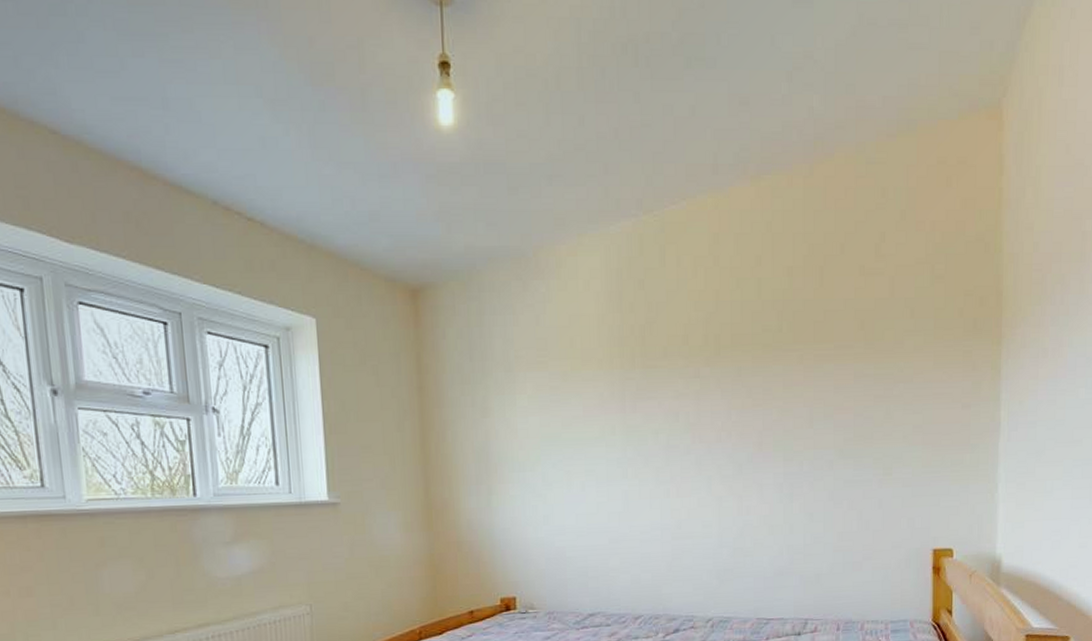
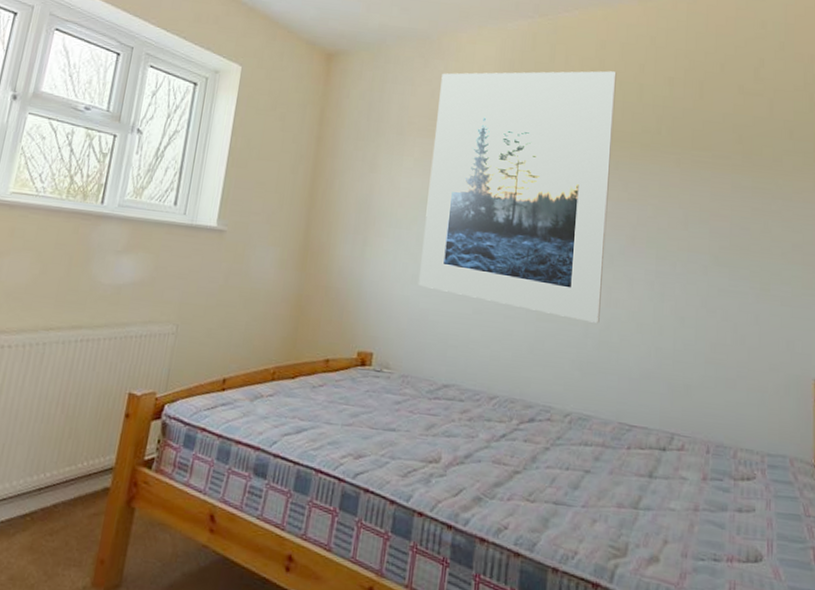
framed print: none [544,268,733,533] -> present [419,71,617,323]

